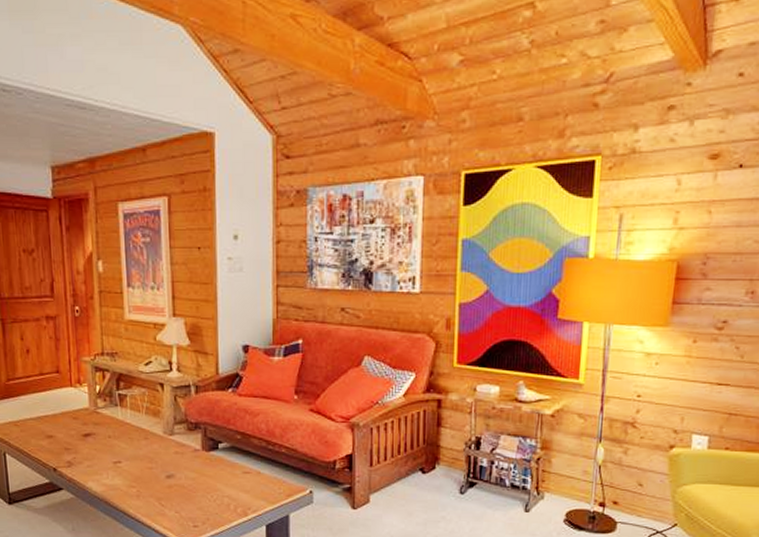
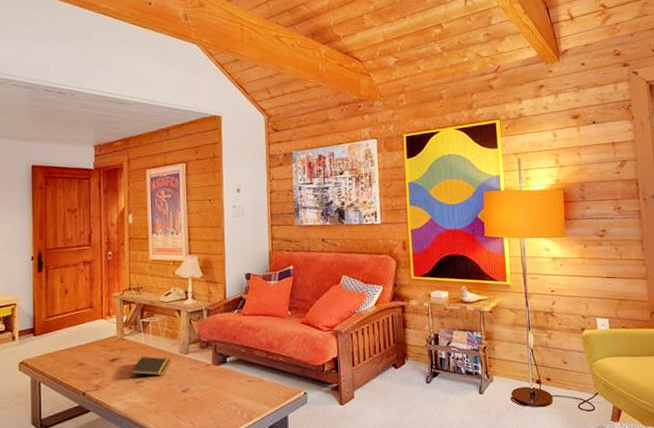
notepad: none [106,433,153,458] -> present [130,356,171,379]

